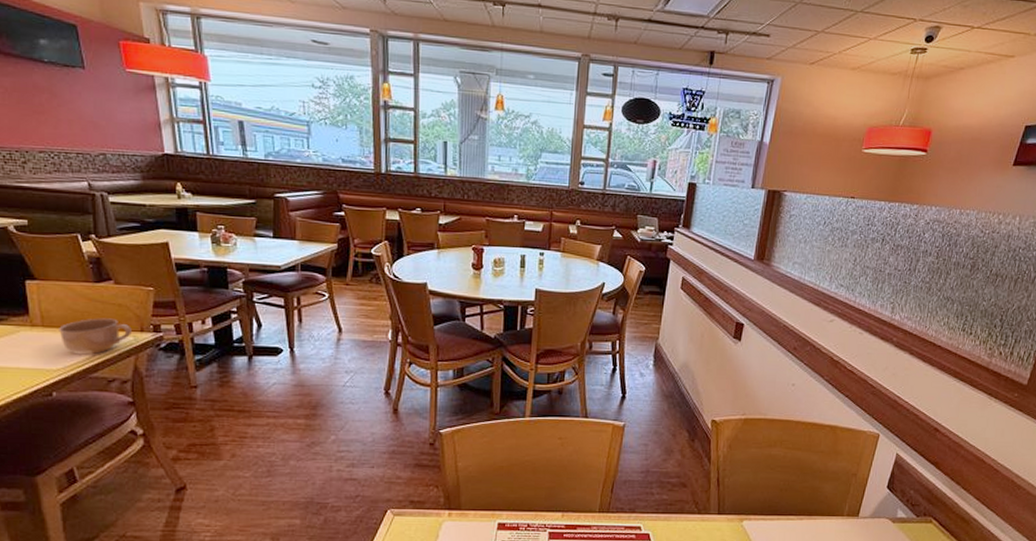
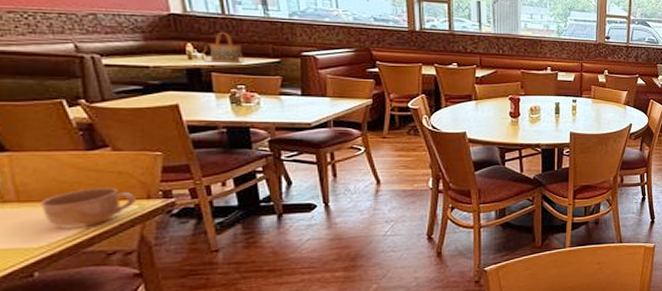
handbag: none [188,172,224,205] -> present [200,31,244,64]

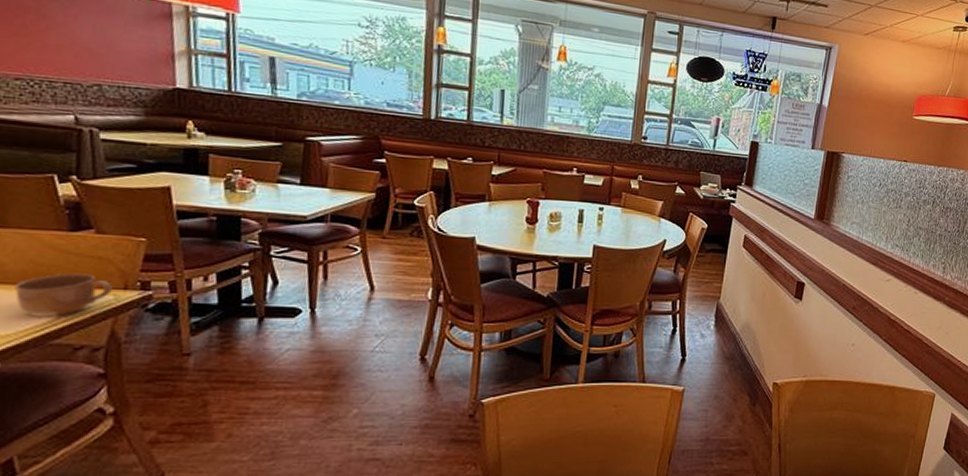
handbag: present [200,31,244,64] -> none [200,110,245,147]

